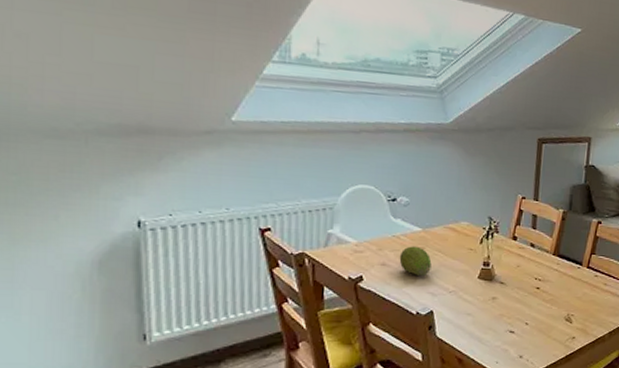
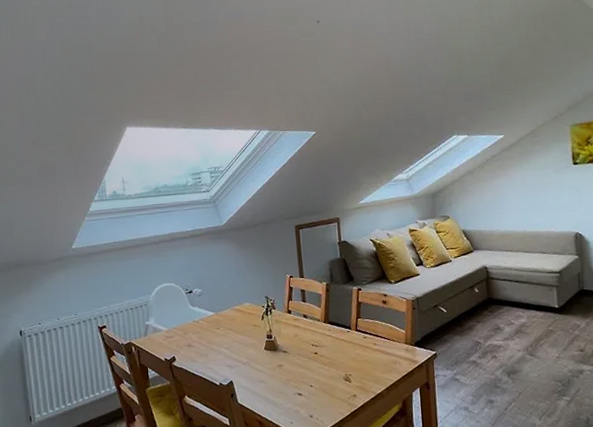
fruit: present [399,246,432,276] -> none [200,328,226,352]

